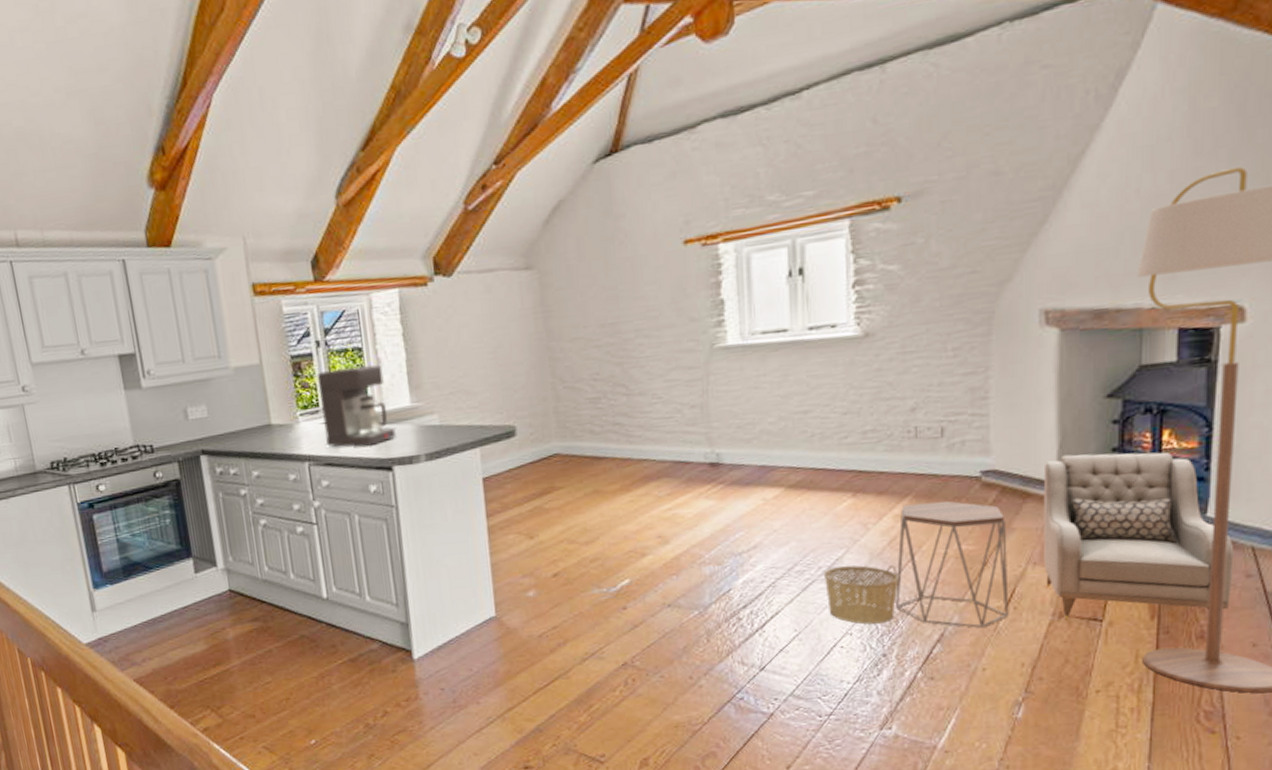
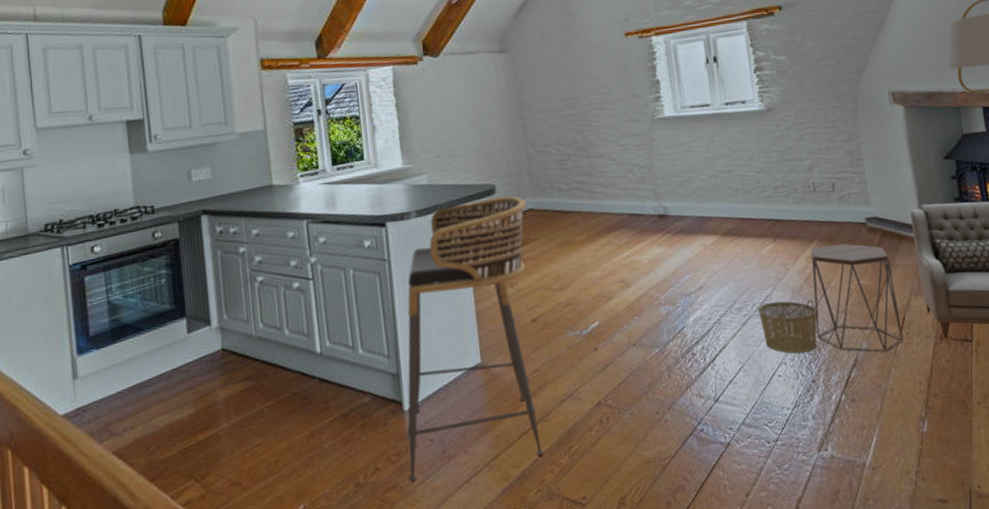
coffee maker: present [316,364,396,447] -> none [317,130,389,206]
bar stool: none [416,438,561,726] -> present [407,195,544,481]

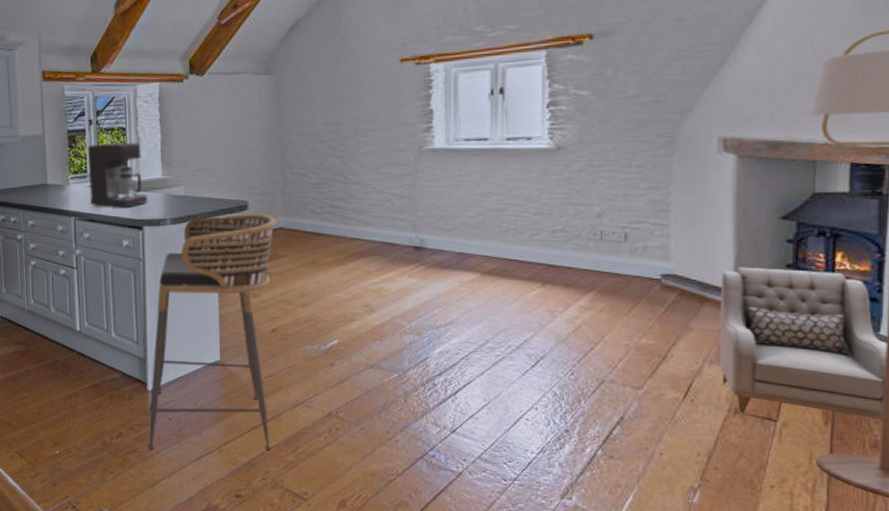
coffee maker: none [317,130,389,206] -> present [87,142,148,208]
basket: present [757,300,817,354] -> none [512,347,582,402]
side table: present [811,243,904,353] -> none [579,298,686,416]

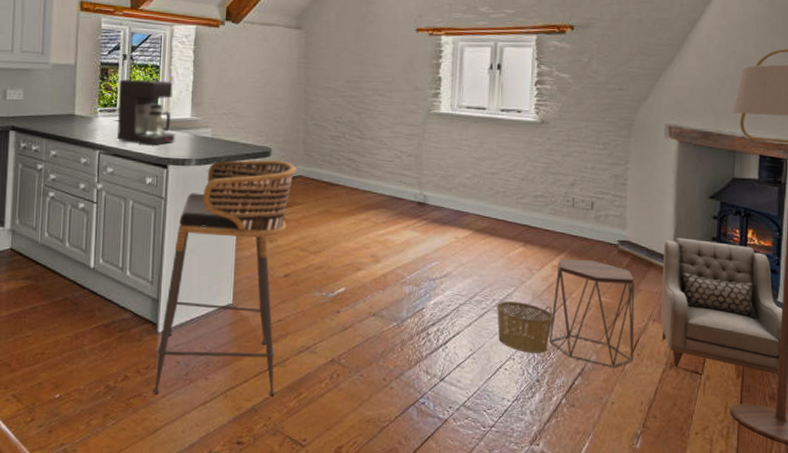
basket: none [512,347,582,402] -> present [496,301,553,353]
side table: none [579,298,686,416] -> present [549,258,635,368]

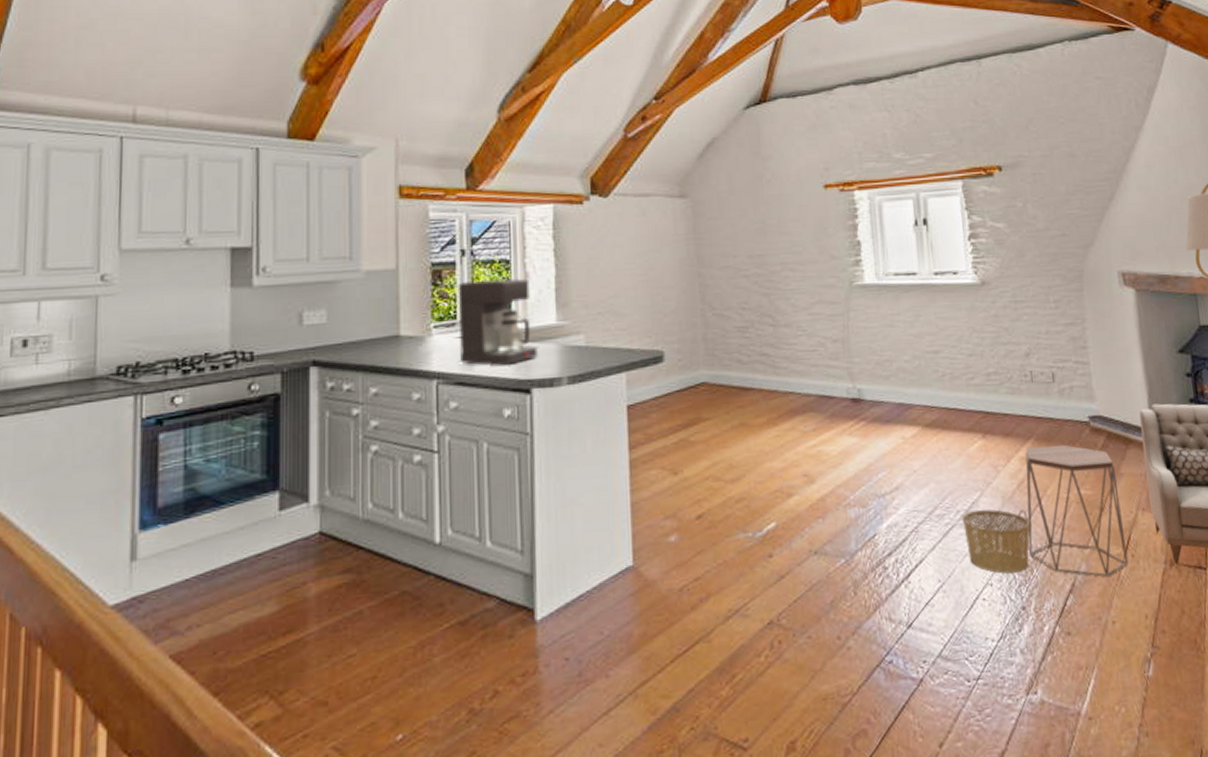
bar stool: present [153,160,297,396] -> none [535,365,701,709]

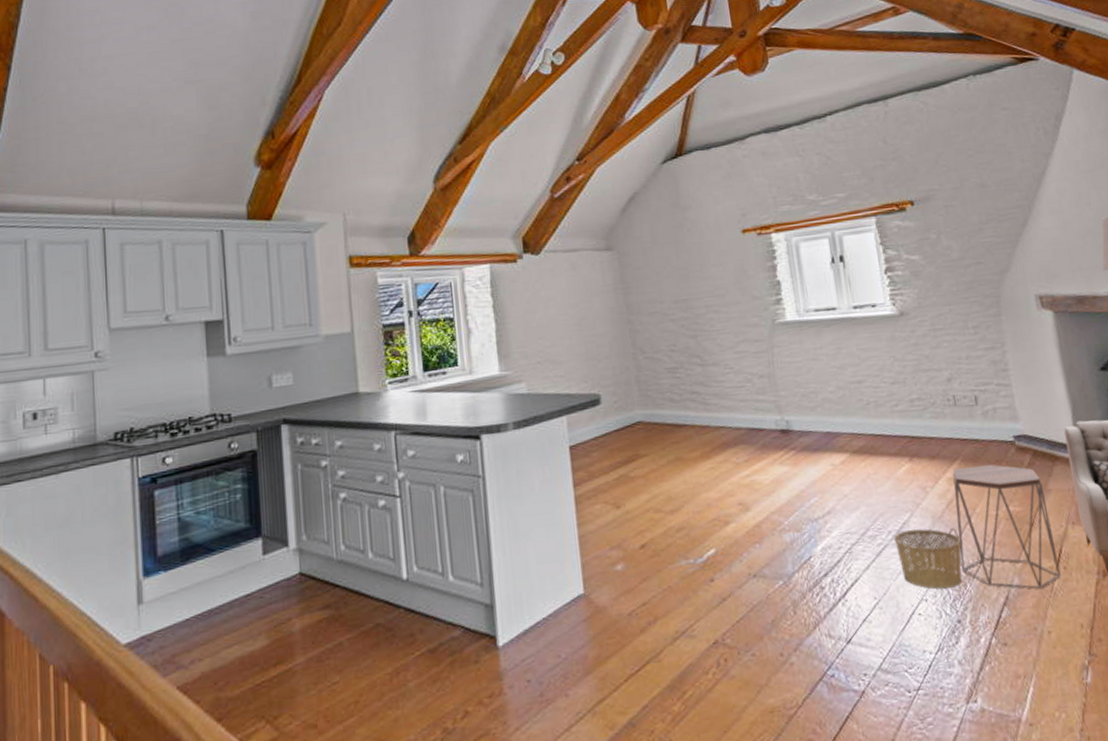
coffee maker: present [457,278,538,365] -> none [407,333,485,415]

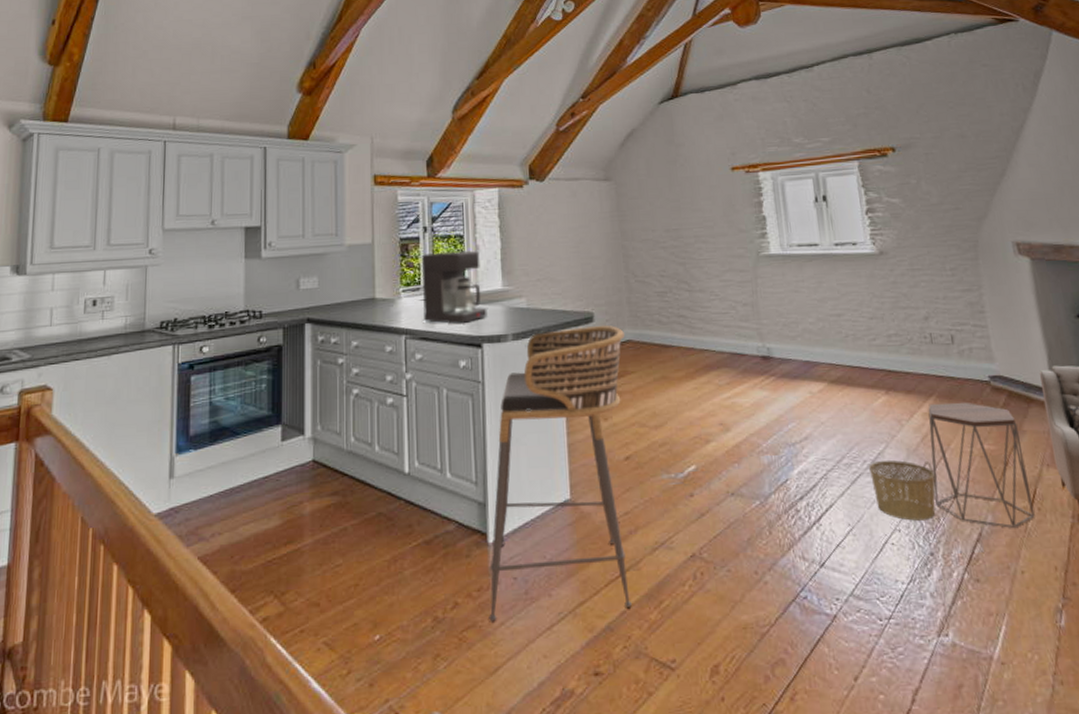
coffee maker: none [407,333,485,415] -> present [421,250,487,324]
bar stool: none [501,406,654,727] -> present [489,325,632,621]

